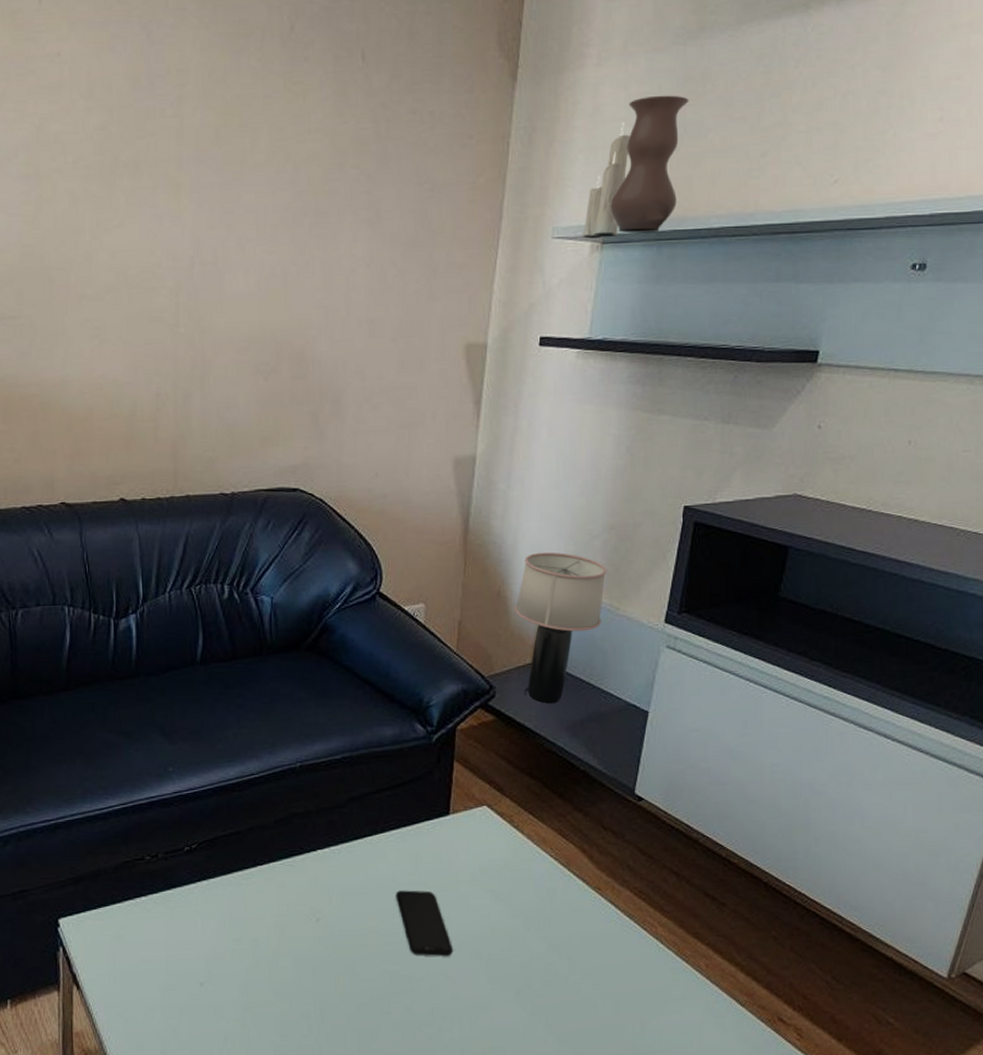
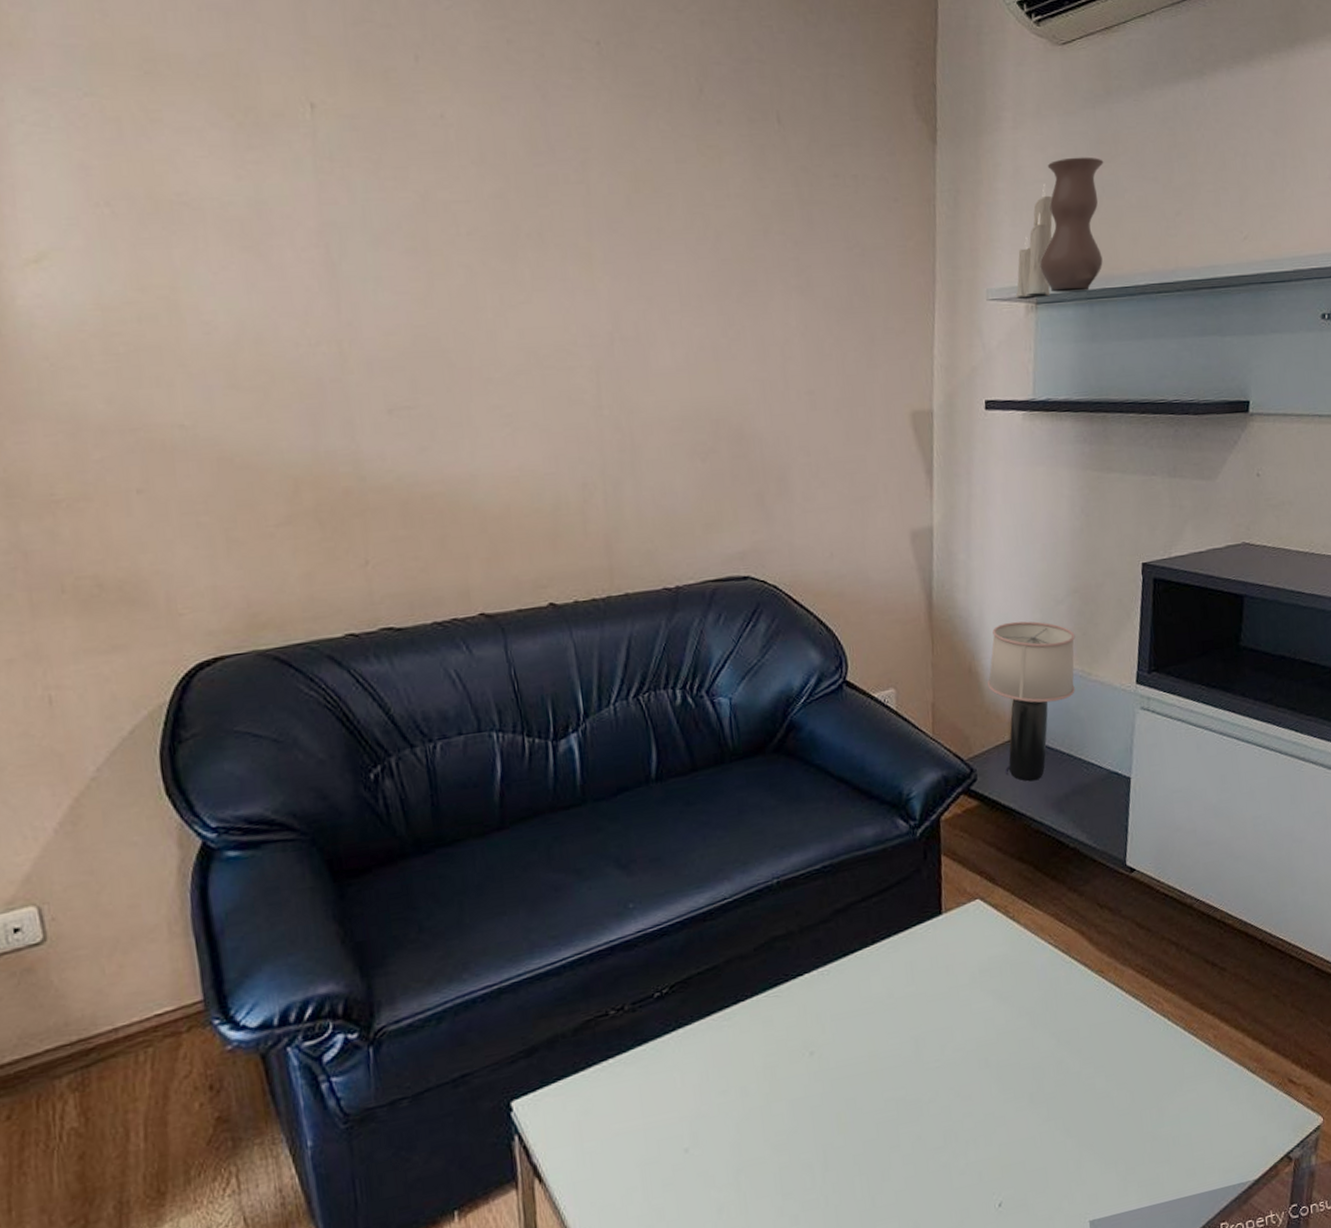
smartphone: present [396,890,453,956] -> none [893,1001,960,1076]

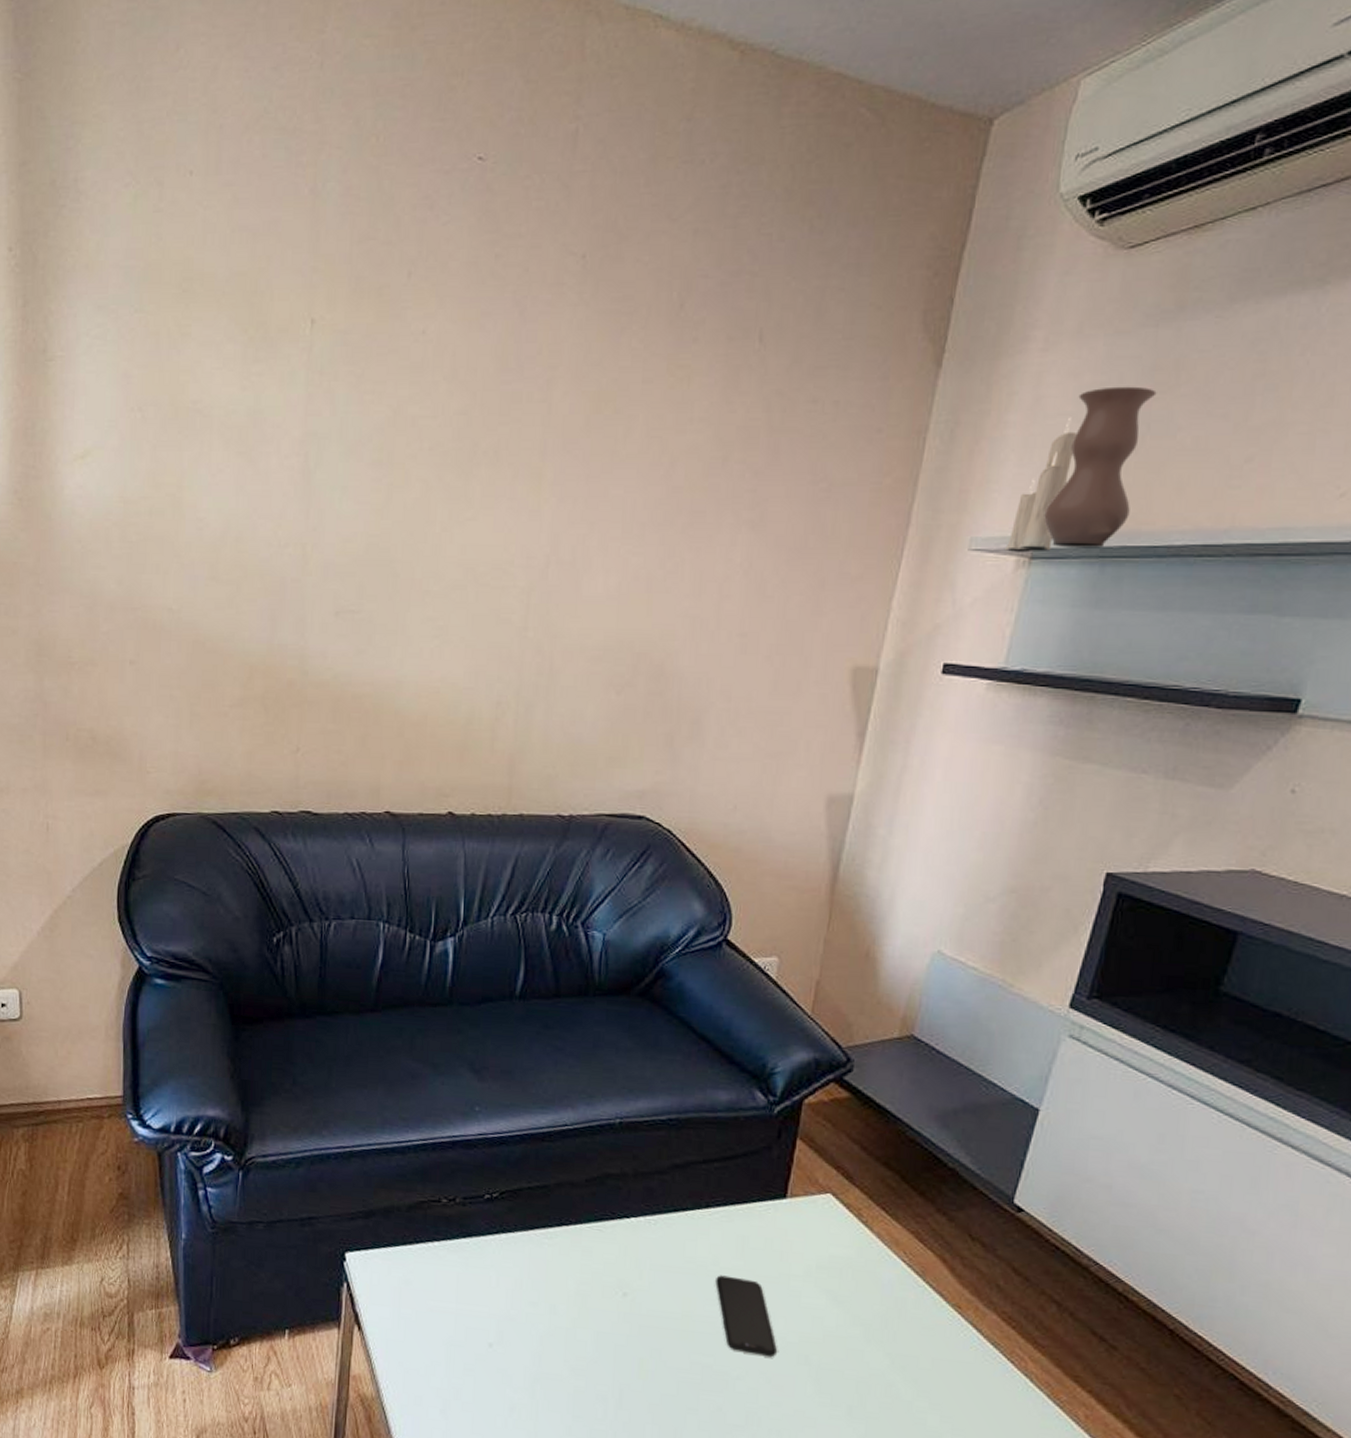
smartphone: none [893,1001,960,1076] -> present [716,1275,777,1357]
table lamp: present [987,621,1075,781] -> none [884,911,1002,1087]

